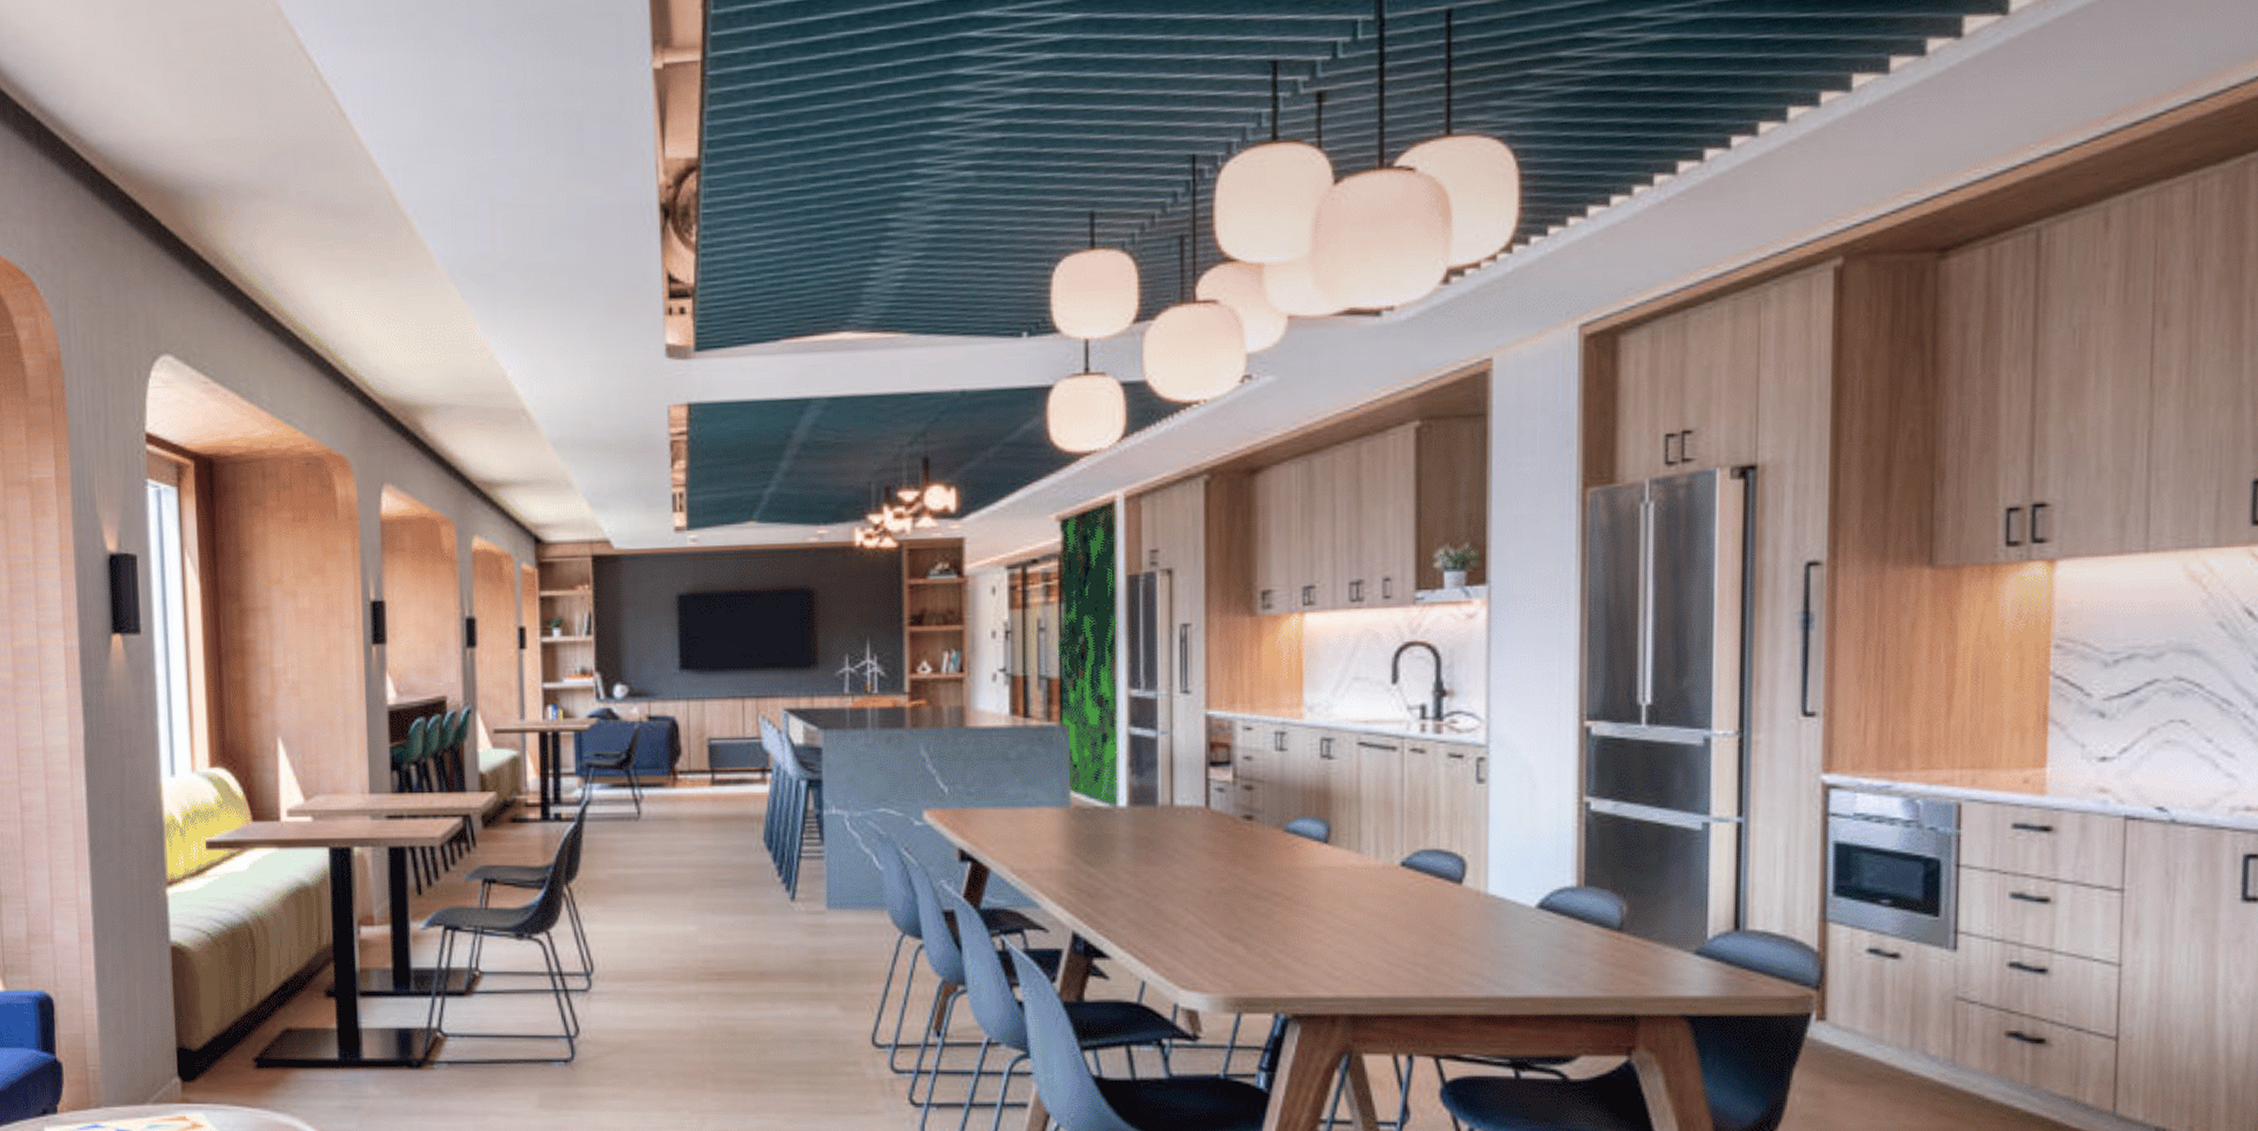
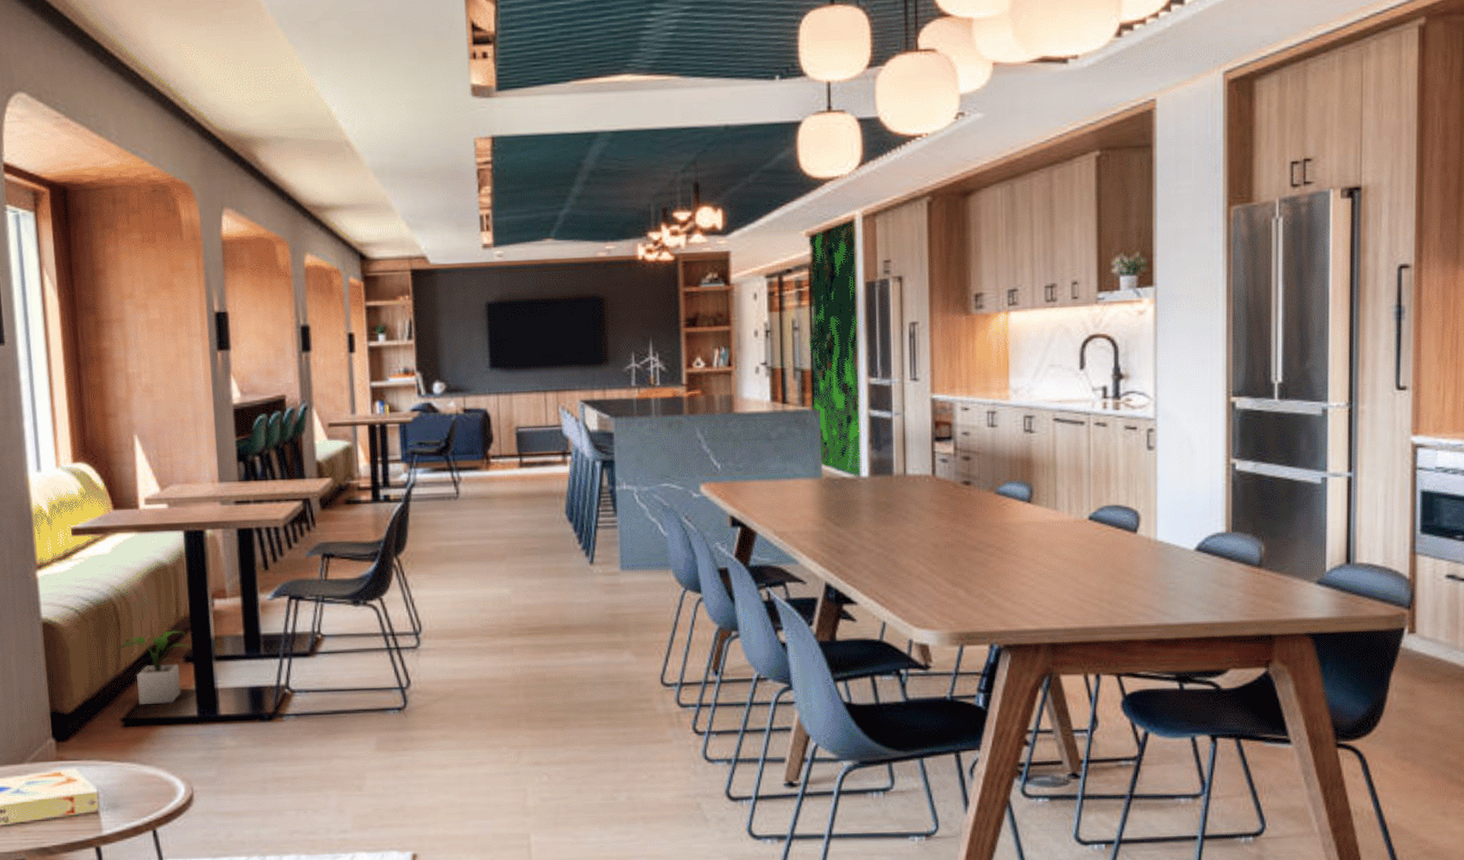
potted plant: none [252,960,334,1044] -> present [118,630,192,705]

